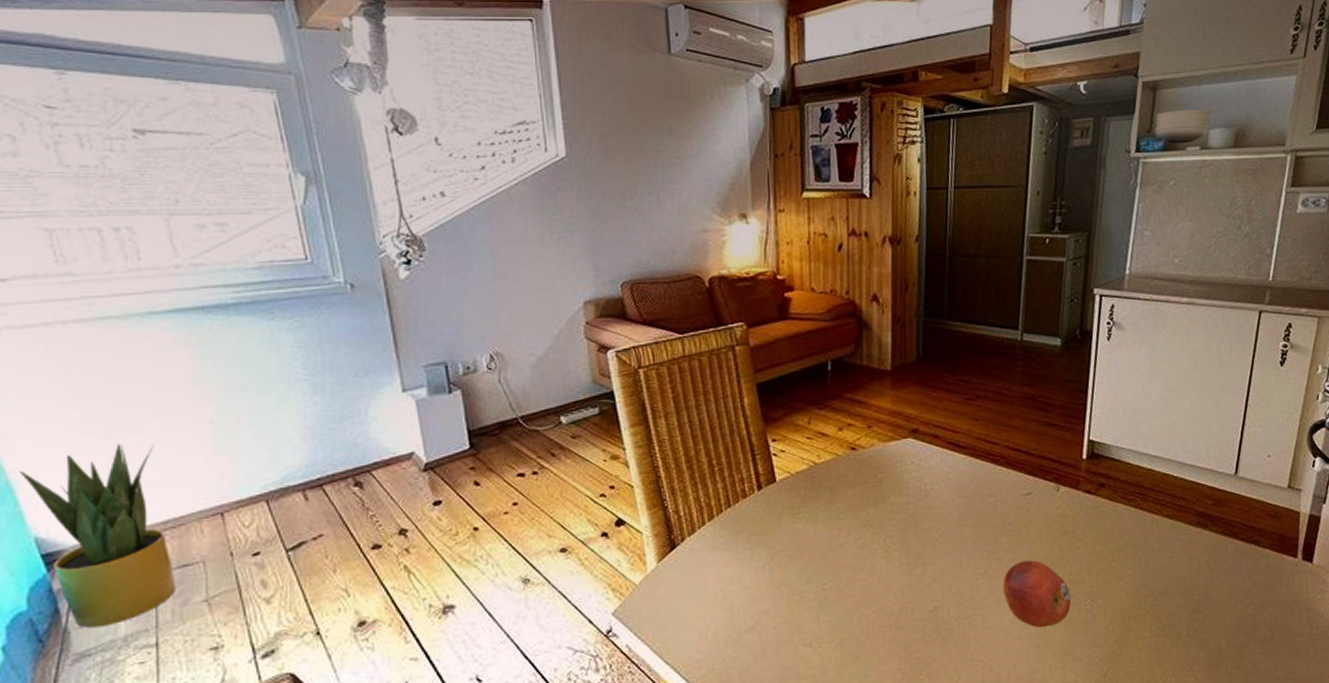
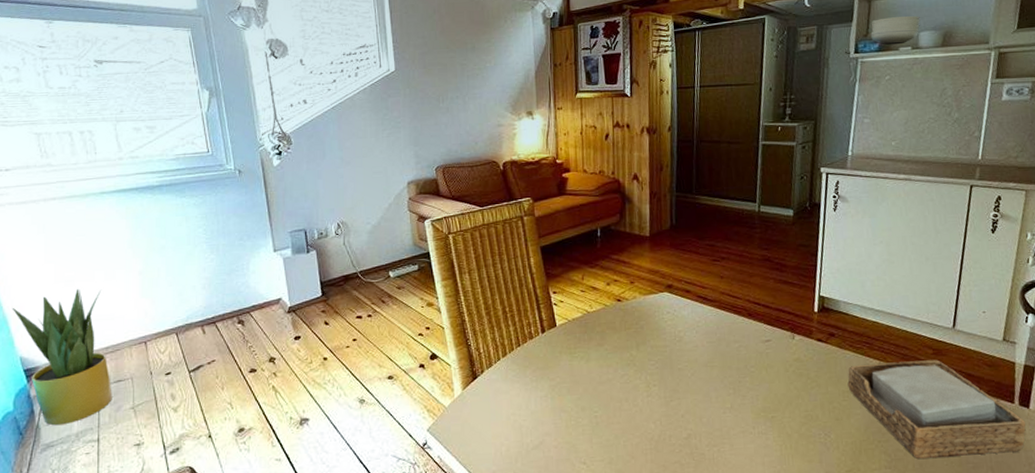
fruit: present [1002,560,1072,628] -> none [746,398,808,457]
napkin holder: none [1118,511,1308,624] -> present [847,360,1026,459]

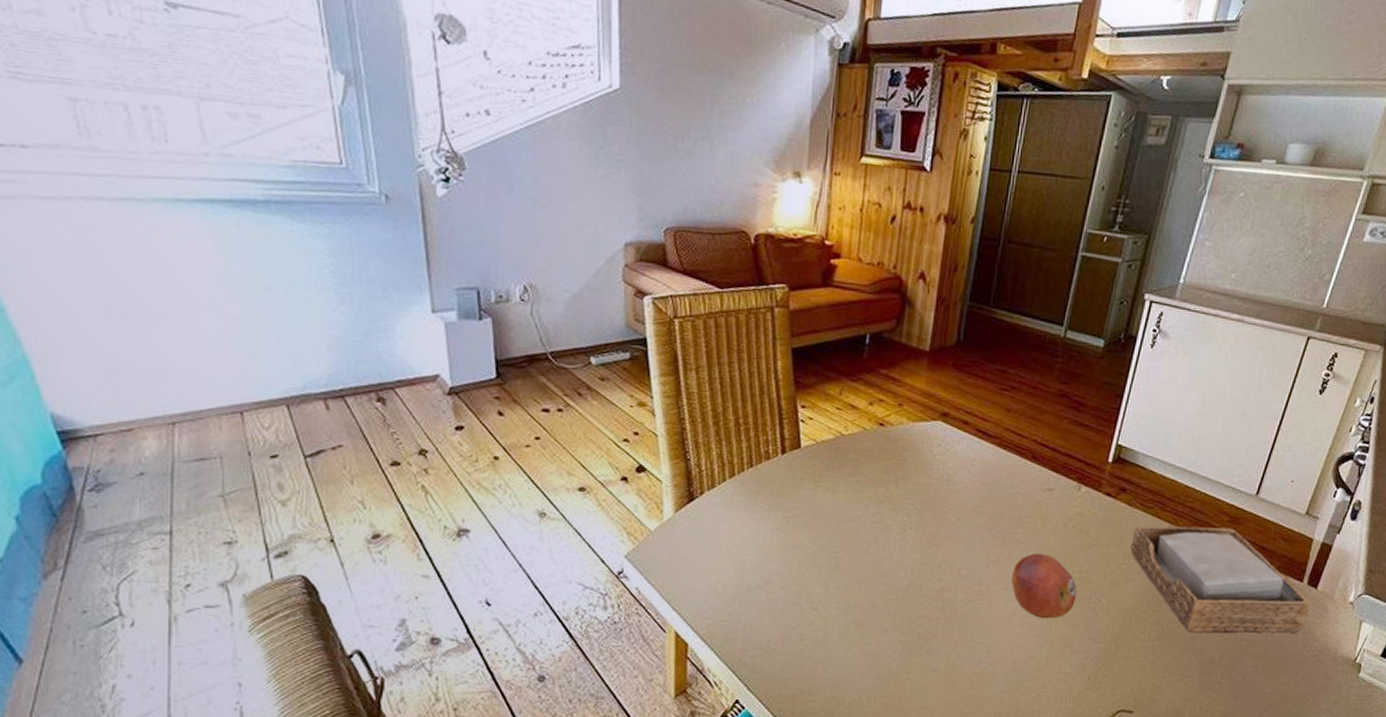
planter: present [12,288,112,426] -> none [36,329,192,509]
fruit: none [746,398,808,457] -> present [1011,553,1077,619]
bowl: present [870,15,921,45] -> none [1232,118,1293,156]

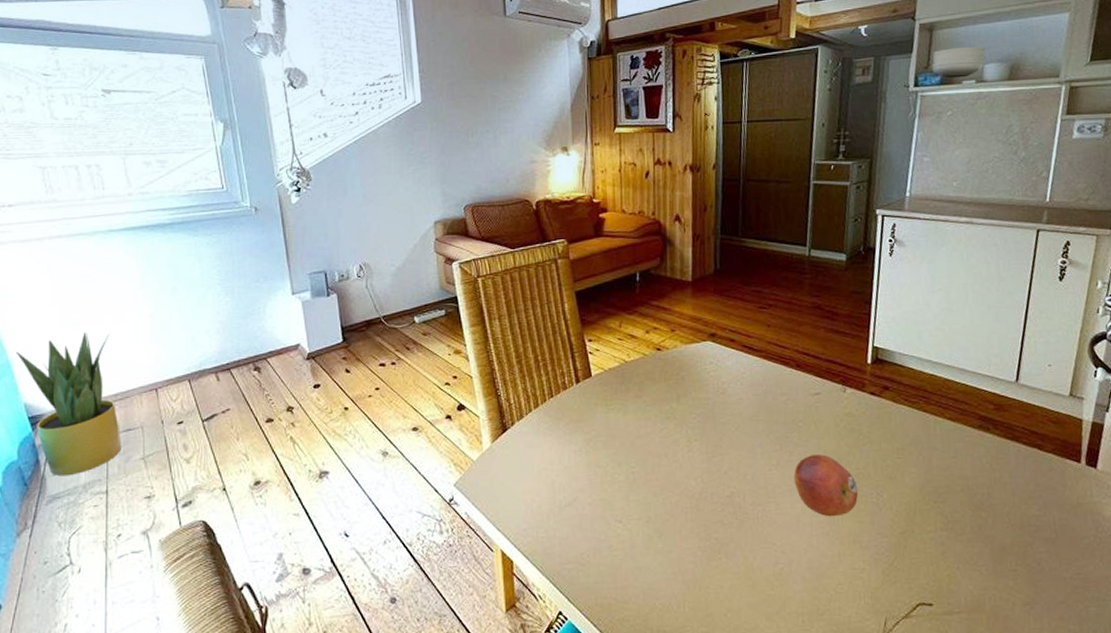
planter: none [36,329,192,509] -> present [15,331,122,476]
napkin holder: present [1130,526,1310,634] -> none [902,415,1093,521]
bowl: none [1232,118,1293,156] -> present [931,46,986,78]

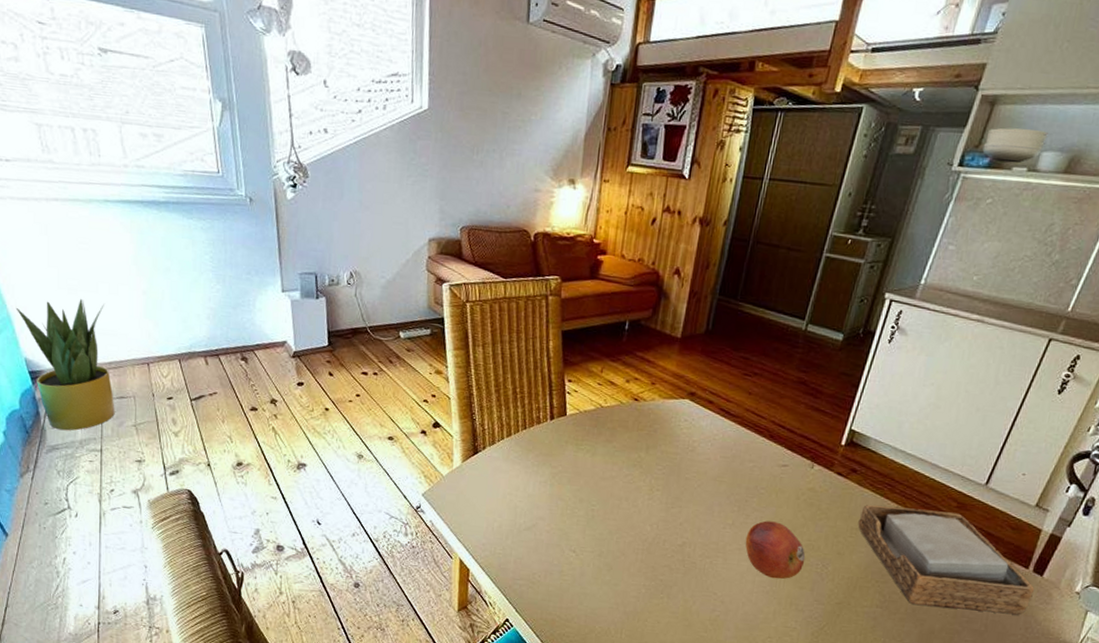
napkin holder: none [902,415,1093,521] -> present [858,505,1034,615]

